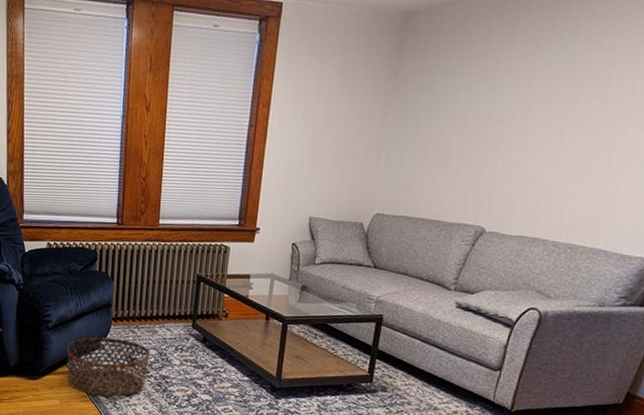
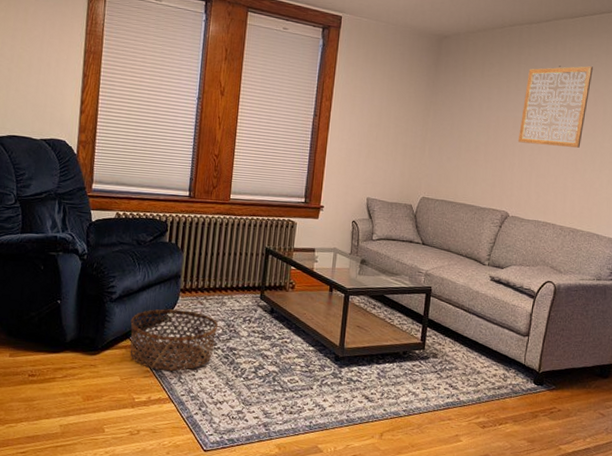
wall art: none [503,31,621,142] -> present [517,66,593,148]

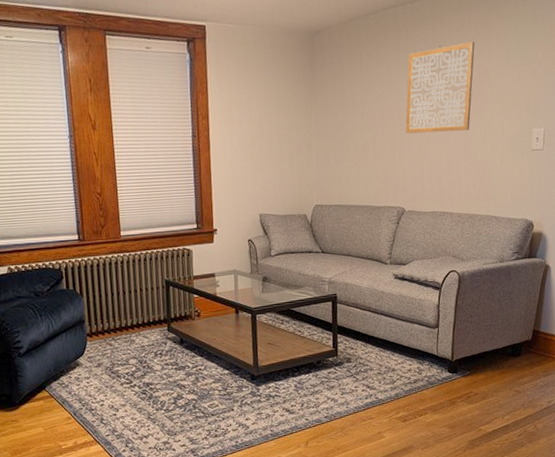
basket: present [129,309,218,372] -> none [43,353,131,416]

